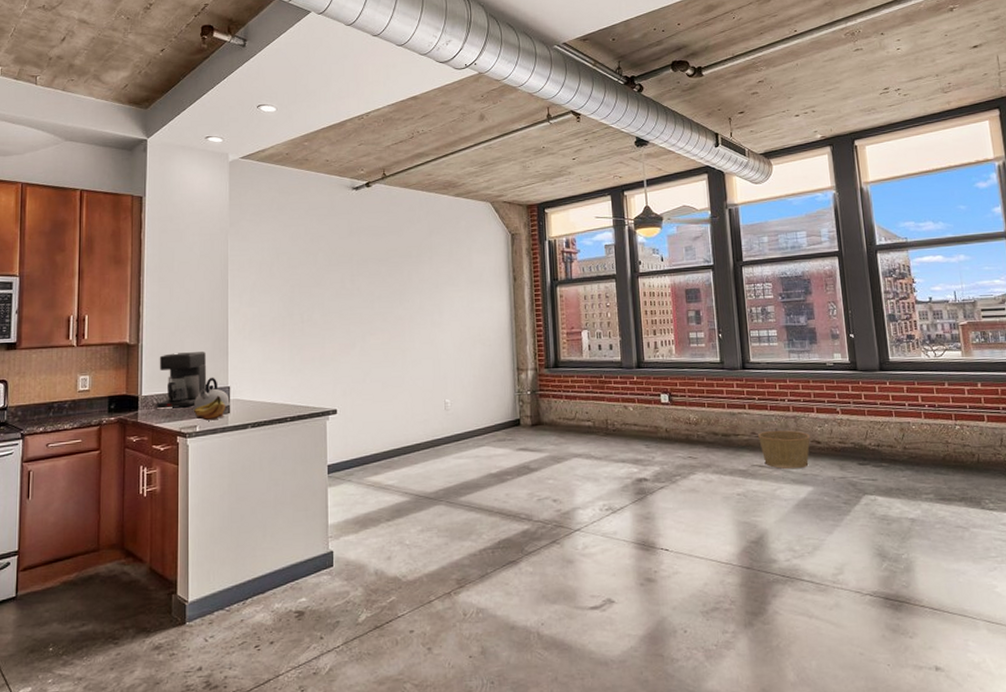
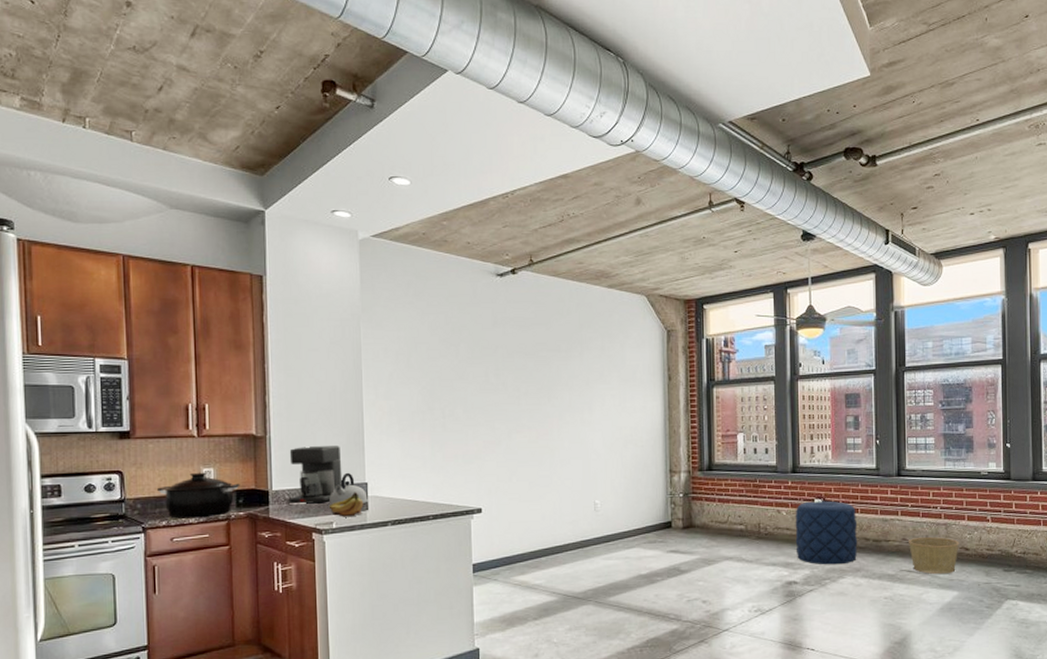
saucepan: none [36,379,113,425] -> present [156,472,240,519]
pouf: none [642,395,707,461] -> present [795,500,858,565]

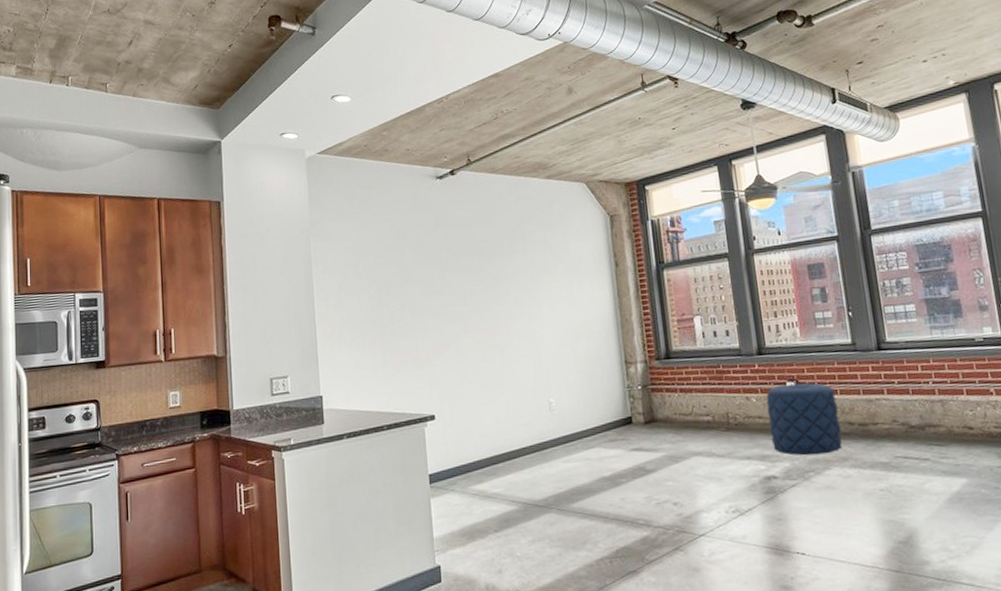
saucepan: present [156,472,240,519] -> none [128,395,204,444]
coffee maker: present [288,446,343,504] -> none [248,360,299,423]
kettle: present [328,472,369,506] -> none [286,386,325,422]
fruit: present [328,492,364,517] -> none [286,406,320,433]
basket: present [909,536,959,575] -> none [900,416,961,460]

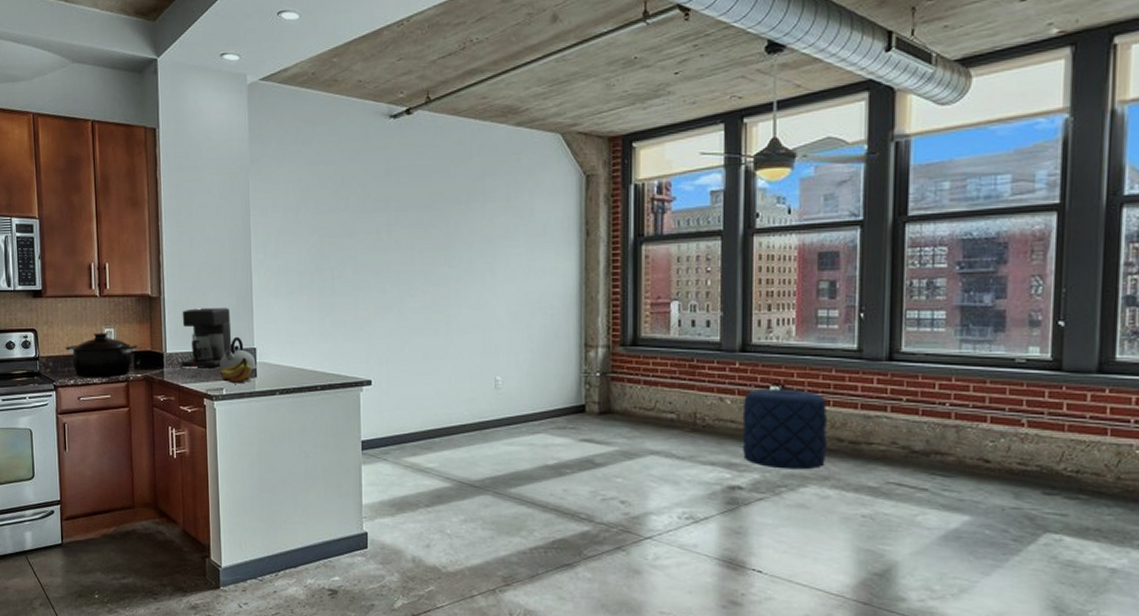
saucepan: none [128,395,204,444] -> present [65,332,138,378]
coffee maker: none [248,360,299,423] -> present [181,308,232,368]
kettle: none [286,386,325,422] -> present [218,336,258,371]
fruit: none [286,406,320,433] -> present [219,357,253,384]

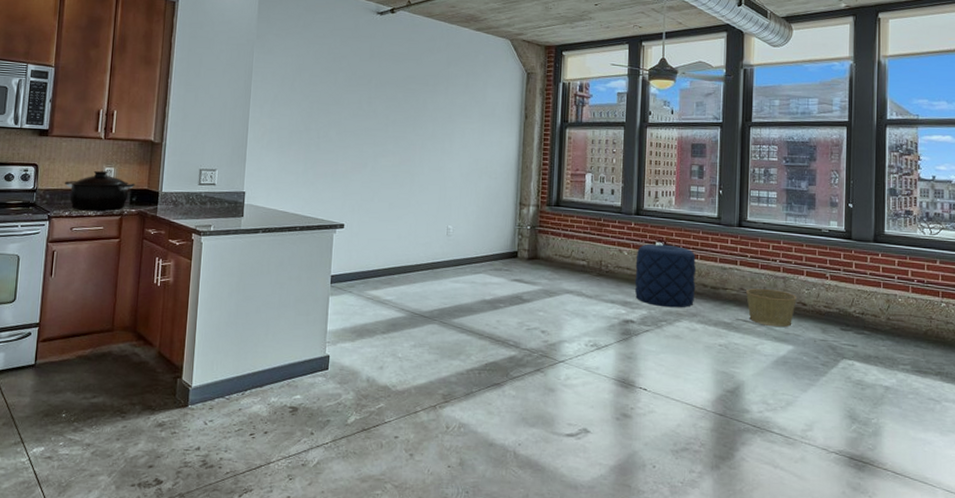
coffee maker: present [181,308,232,368] -> none [174,155,225,207]
kettle: present [218,336,258,371] -> none [209,181,245,211]
fruit: present [219,357,253,384] -> none [209,199,240,222]
basket: none [900,441,976,492] -> present [746,288,797,328]

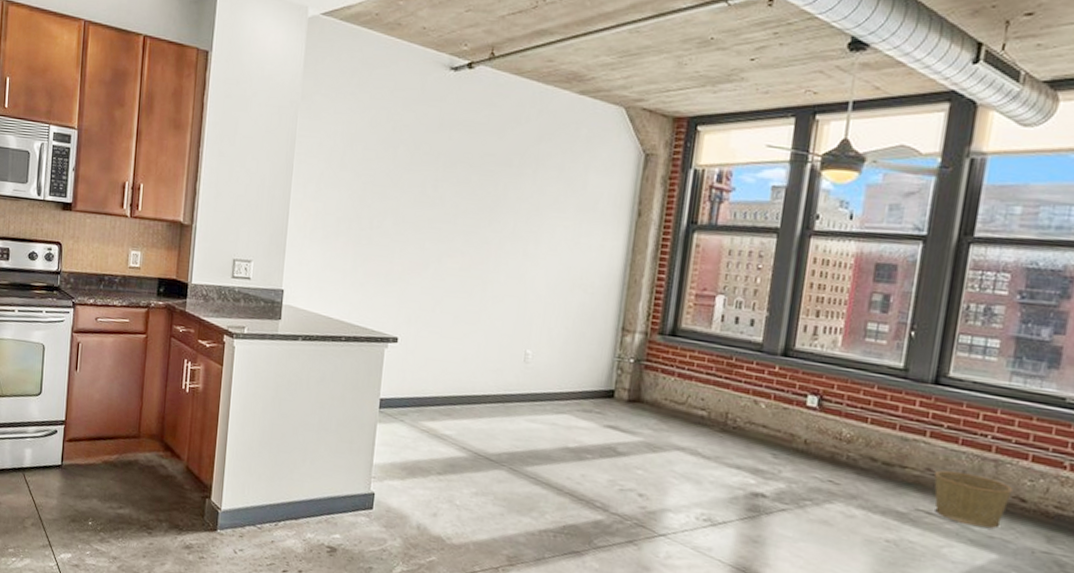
saucepan: present [64,170,135,211] -> none [88,253,163,302]
pouf: present [635,243,697,308] -> none [771,396,865,486]

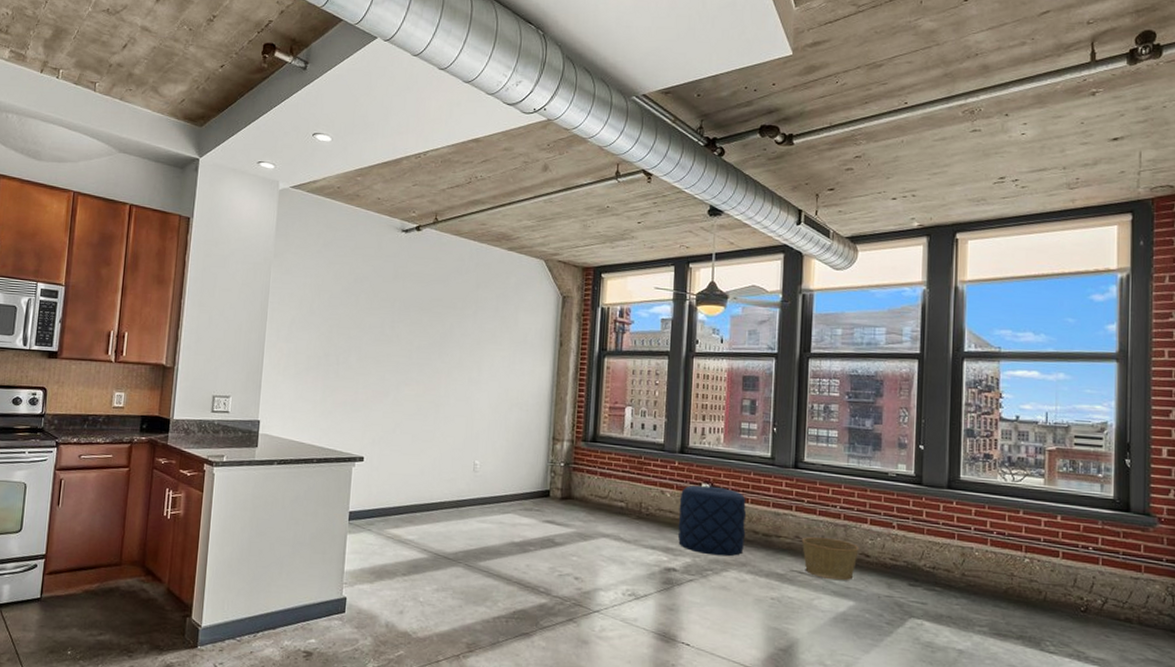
pouf: none [771,396,865,486] -> present [678,485,747,557]

